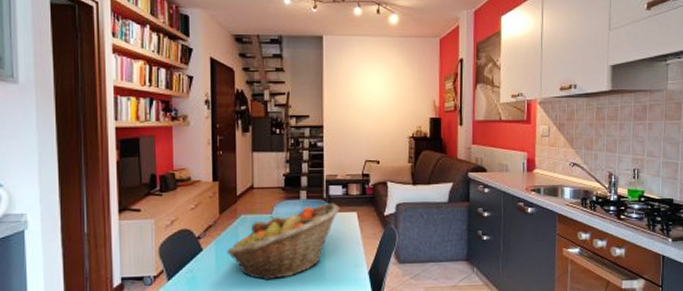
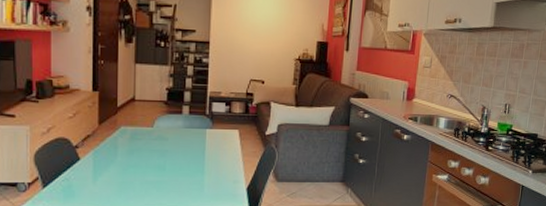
fruit basket: present [226,203,340,281] -> none [105,120,222,192]

